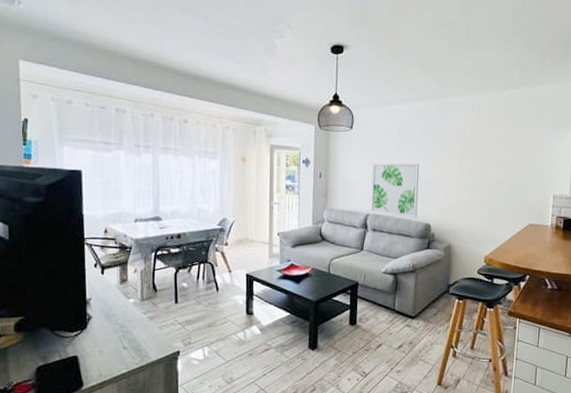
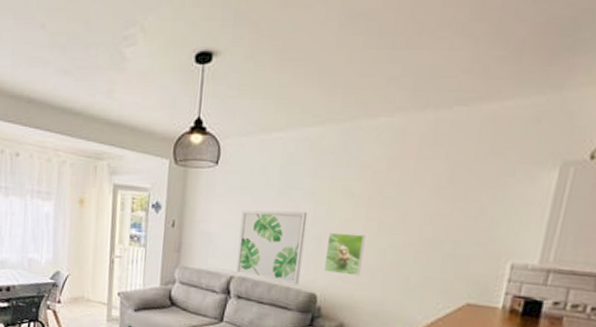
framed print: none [434,177,461,209] -> present [324,232,366,276]

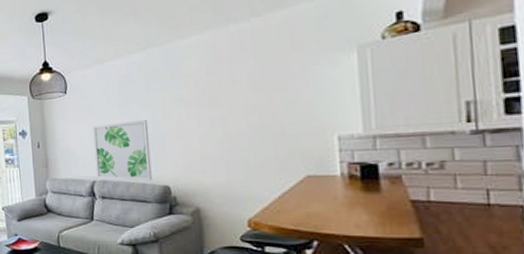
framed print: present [324,232,366,276] -> none [168,130,204,166]

